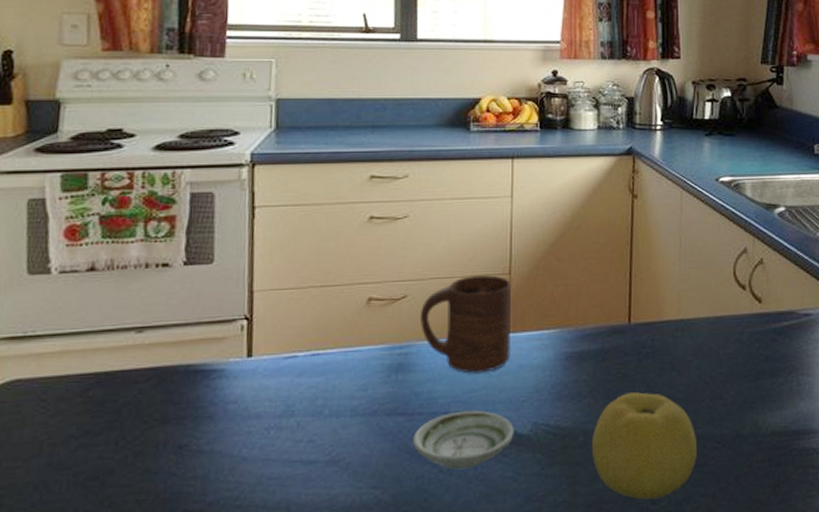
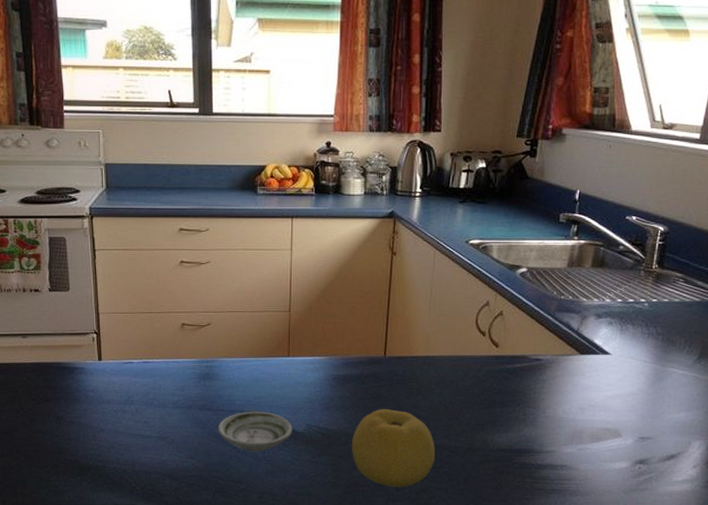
cup: present [420,275,512,374] -> none [221,311,291,385]

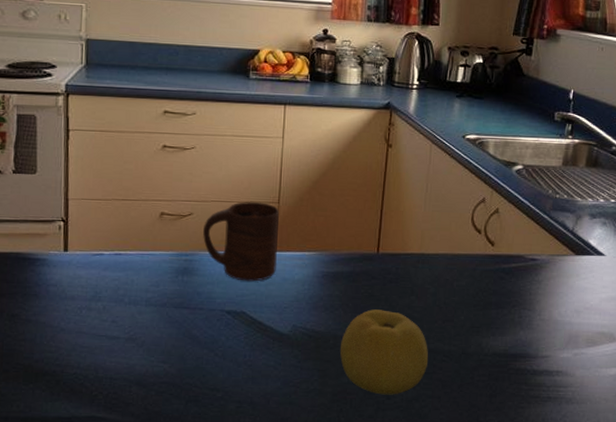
saucer: present [218,411,292,452] -> none [195,310,277,356]
cup: none [221,311,291,385] -> present [203,202,280,282]

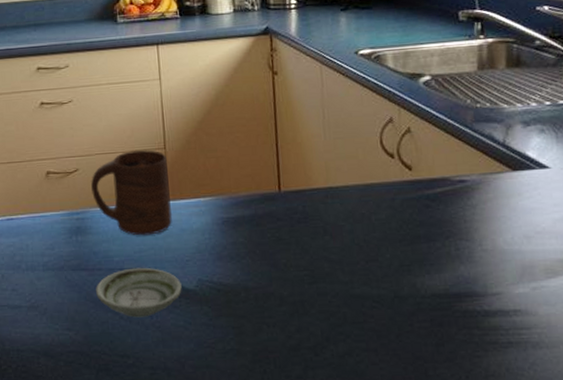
saucer: none [195,310,277,356] -> present [96,267,182,318]
fruit: present [339,309,429,395] -> none [253,254,357,351]

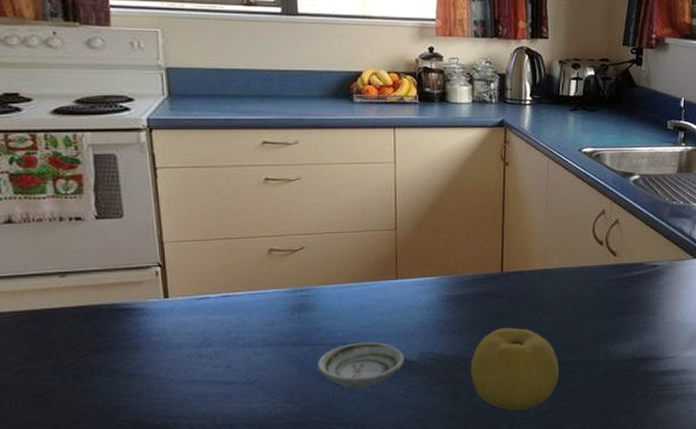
cup: present [91,150,172,236] -> none [317,230,399,312]
fruit: none [253,254,357,351] -> present [470,328,560,411]

